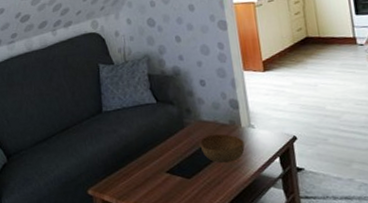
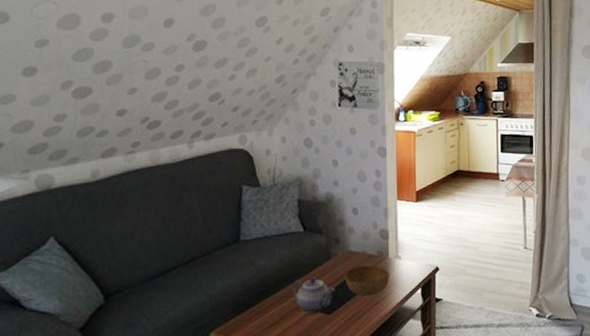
teapot: none [151,144,192,177] -> present [291,277,335,313]

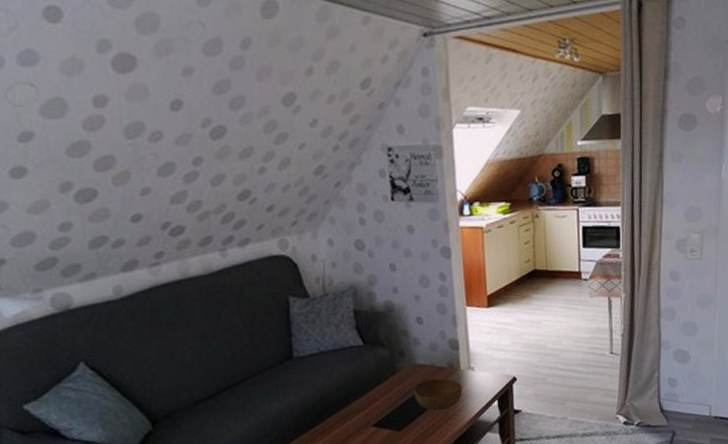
teapot: present [291,277,335,313] -> none [355,393,404,431]

